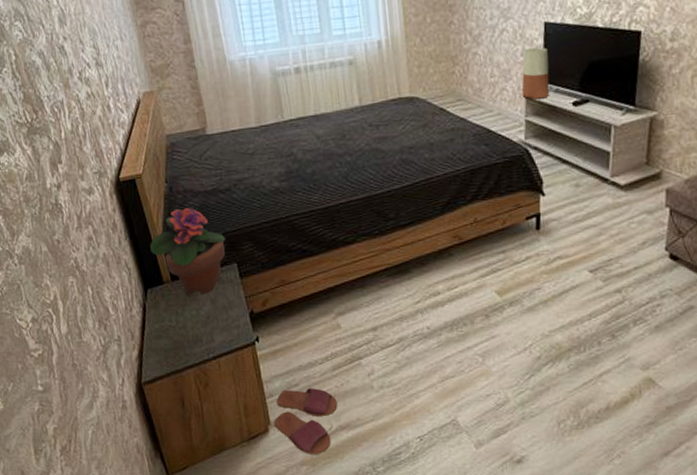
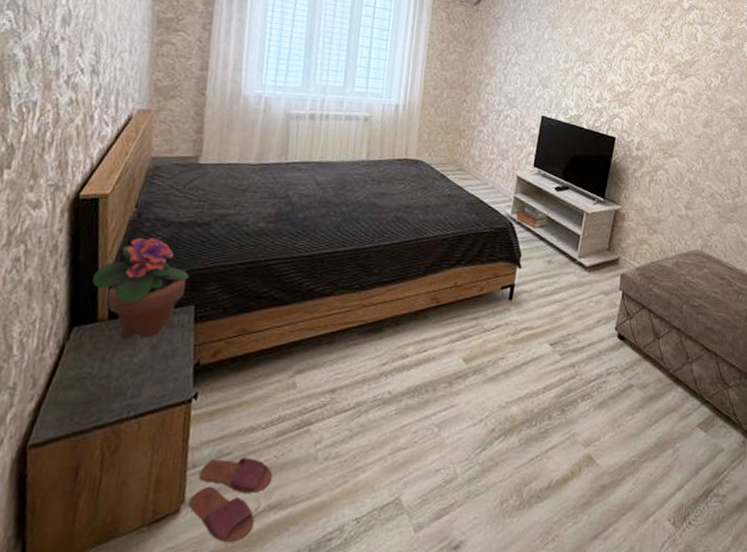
vase: present [521,47,550,100] -> none [514,135,542,180]
books: none [530,122,572,151] -> present [516,201,550,228]

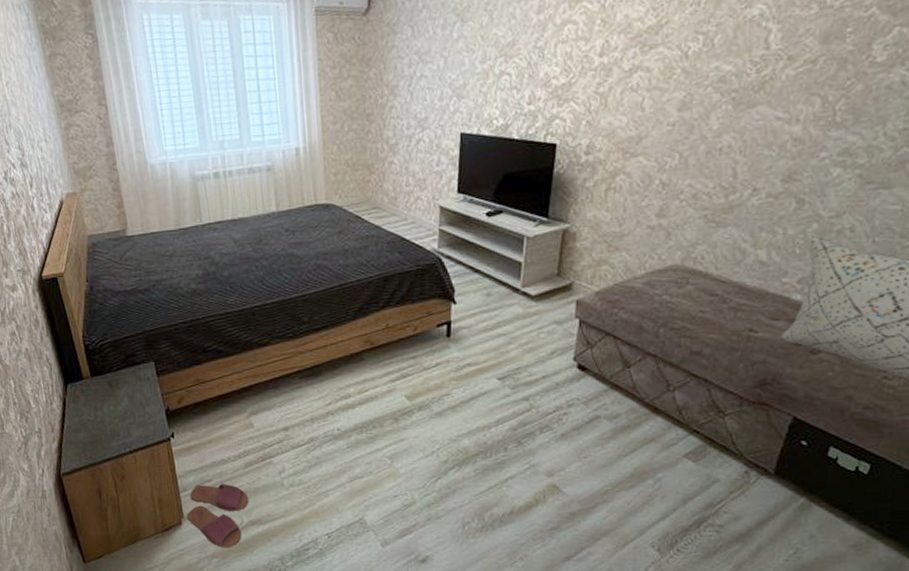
potted flower: present [92,237,190,339] -> none [70,306,144,392]
books: present [516,201,550,228] -> none [444,232,484,260]

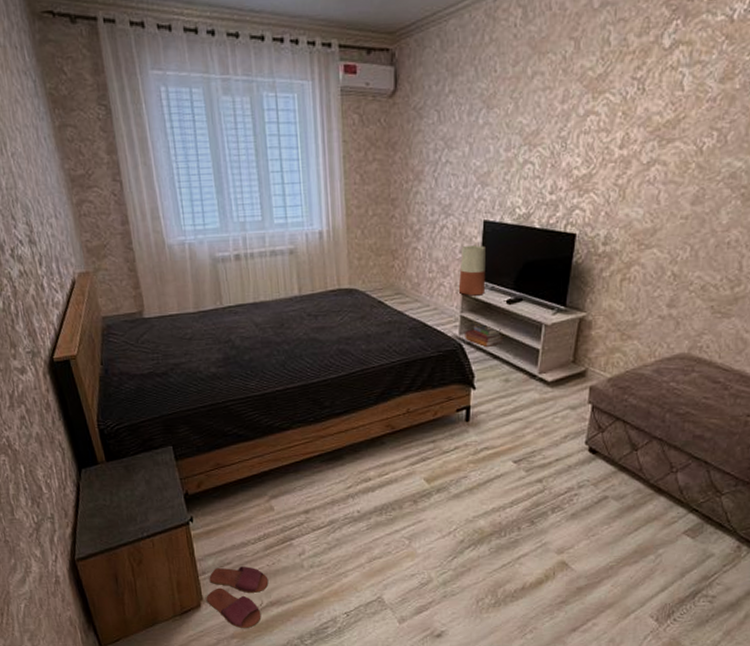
vase: none [436,158,464,209] -> present [458,245,487,296]
books: none [444,232,484,260] -> present [465,319,504,347]

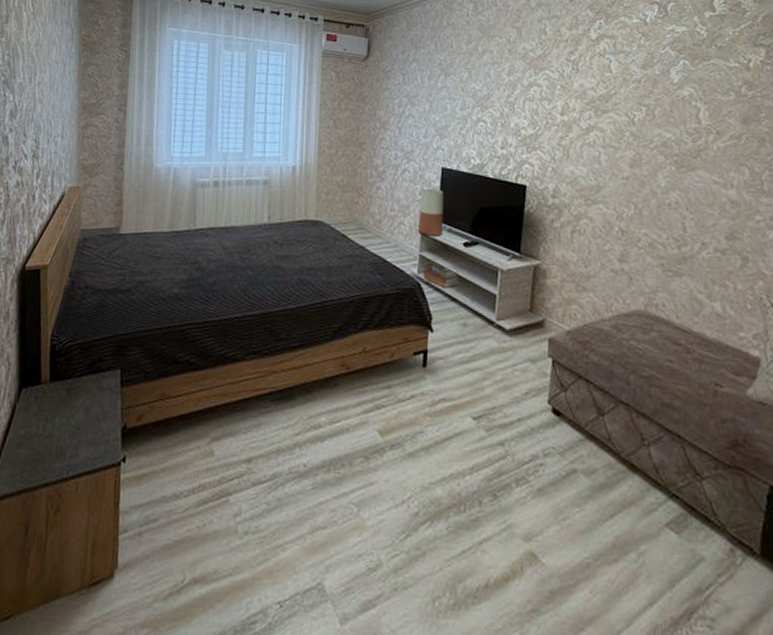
slippers: present [206,566,269,628] -> none [121,526,196,614]

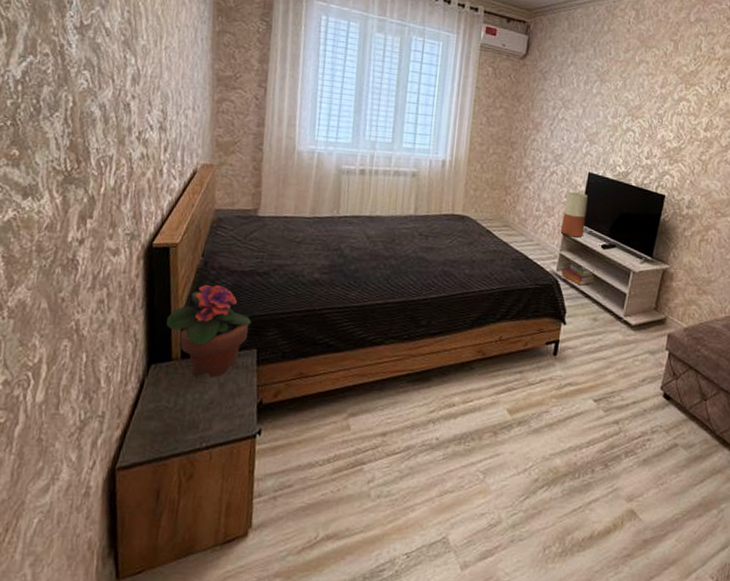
potted flower: none [36,304,115,401] -> present [166,284,252,378]

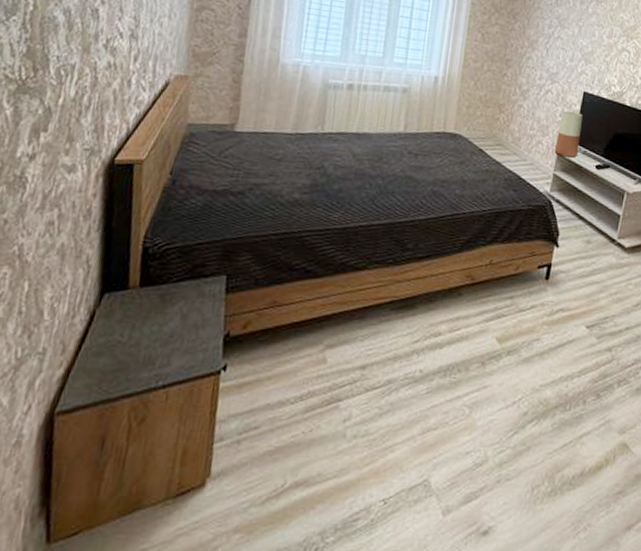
potted flower: present [166,284,252,378] -> none [125,204,222,308]
books: present [561,258,596,286] -> none [555,178,590,207]

